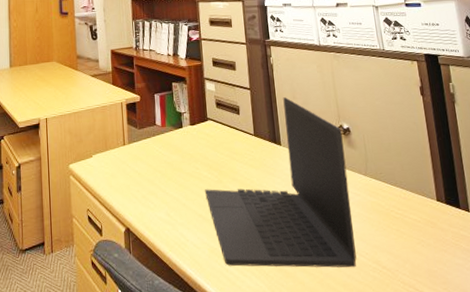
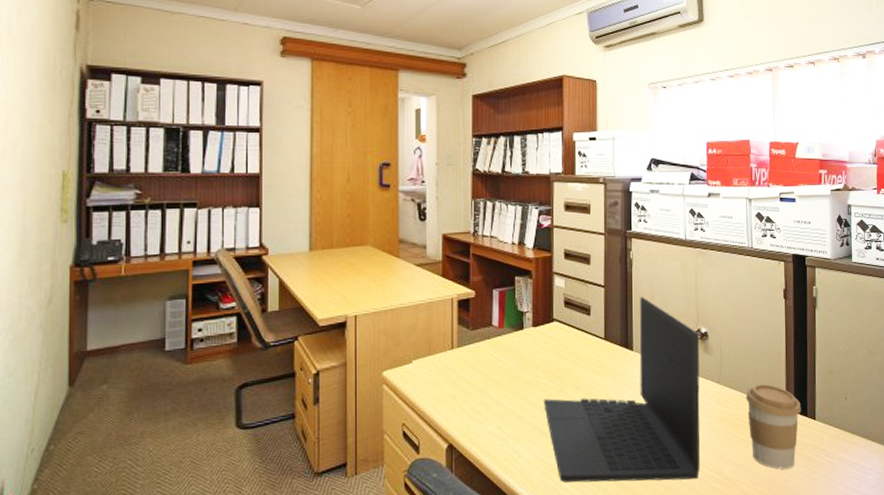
coffee cup: none [394,176,454,260] -> present [746,384,802,469]

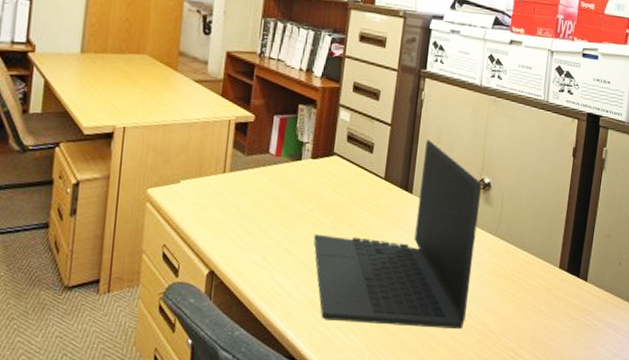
coffee cup: present [746,384,802,469] -> none [519,240,575,327]

